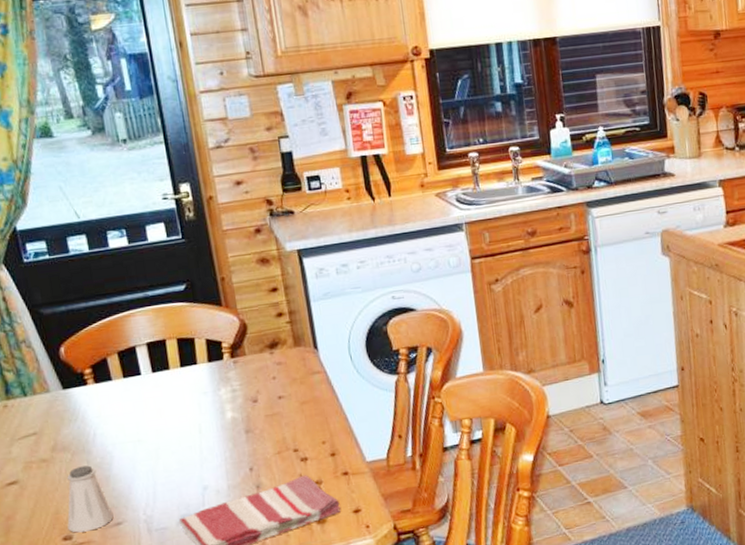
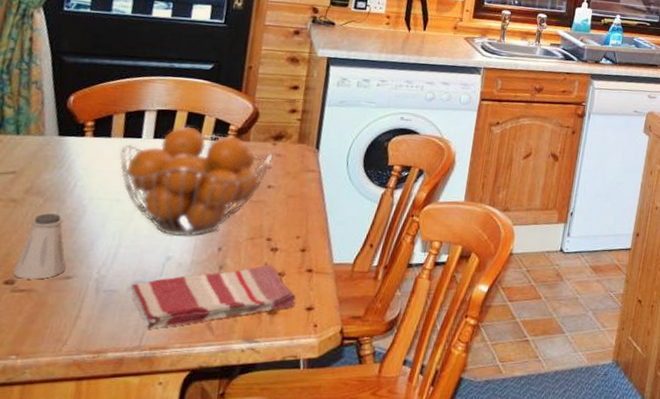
fruit basket: none [125,352,275,466] -> present [119,126,273,237]

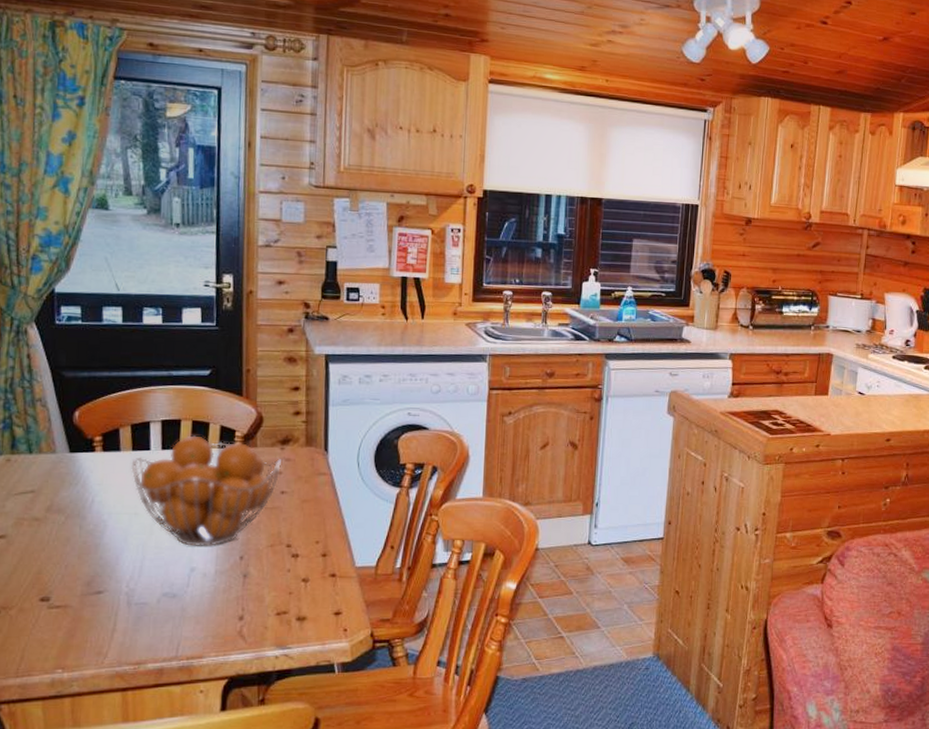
saltshaker: present [13,213,66,280] -> none [47,530,96,596]
dish towel: present [130,264,296,328] -> none [160,571,322,638]

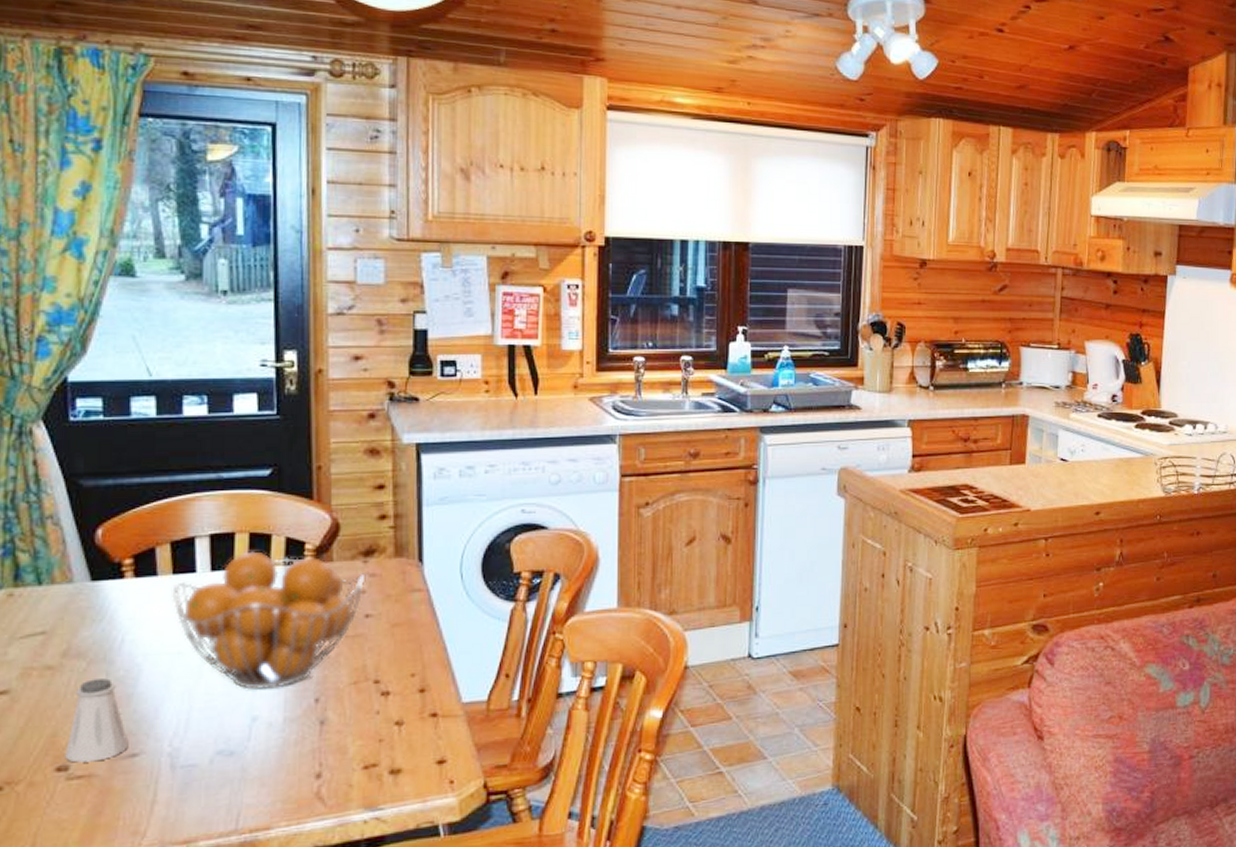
saltshaker: none [47,530,96,596] -> present [65,678,129,763]

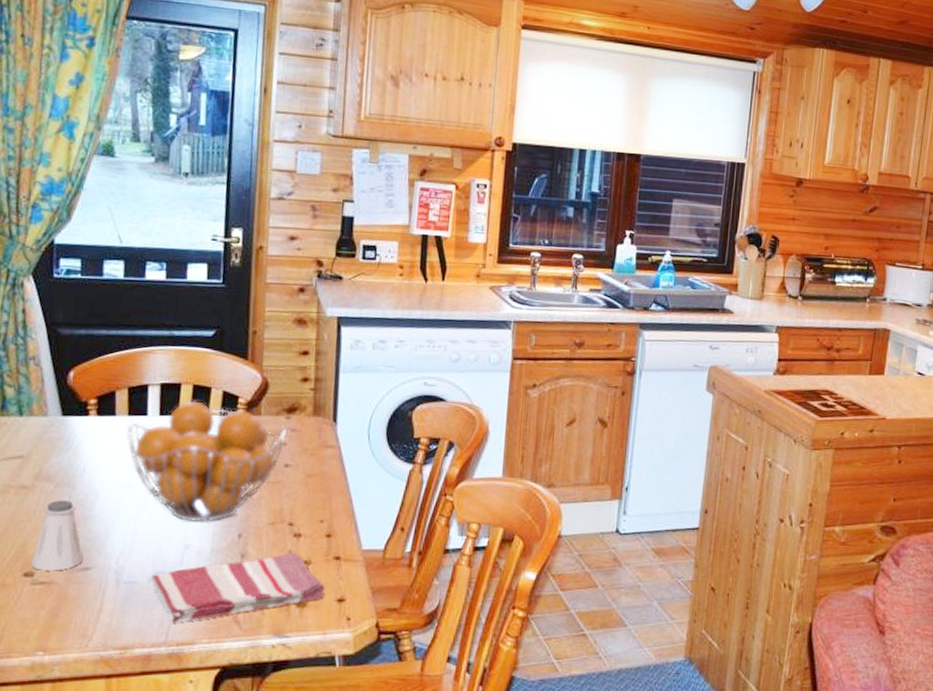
dish towel: none [213,713,421,806] -> present [150,552,325,622]

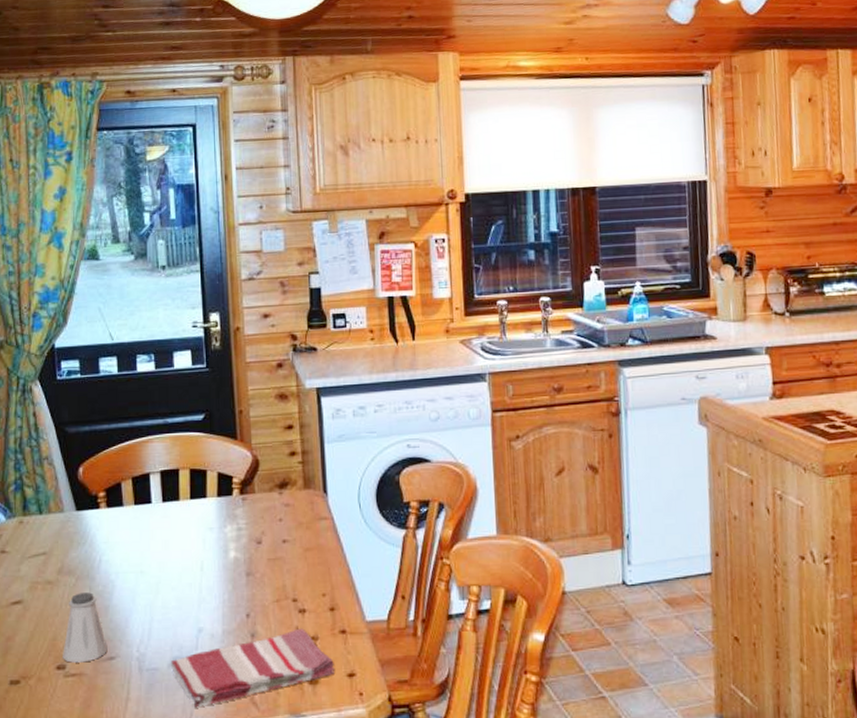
fruit basket: present [126,400,288,522] -> none [134,485,282,605]

